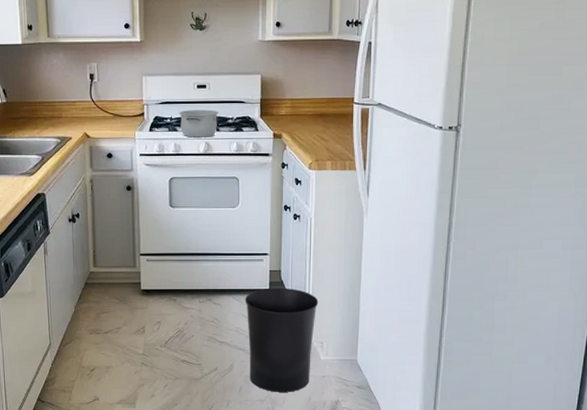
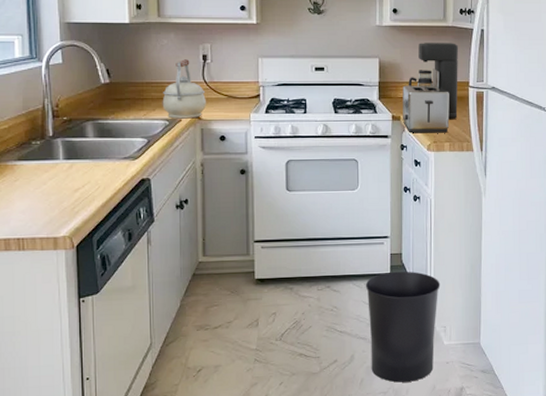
kettle: none [53,79,95,137] -> present [162,59,207,119]
cooking pot: present [179,109,218,138] -> none [296,92,337,120]
toaster: none [284,102,333,152] -> present [402,85,450,134]
coffee maker: none [290,57,344,138] -> present [408,43,459,120]

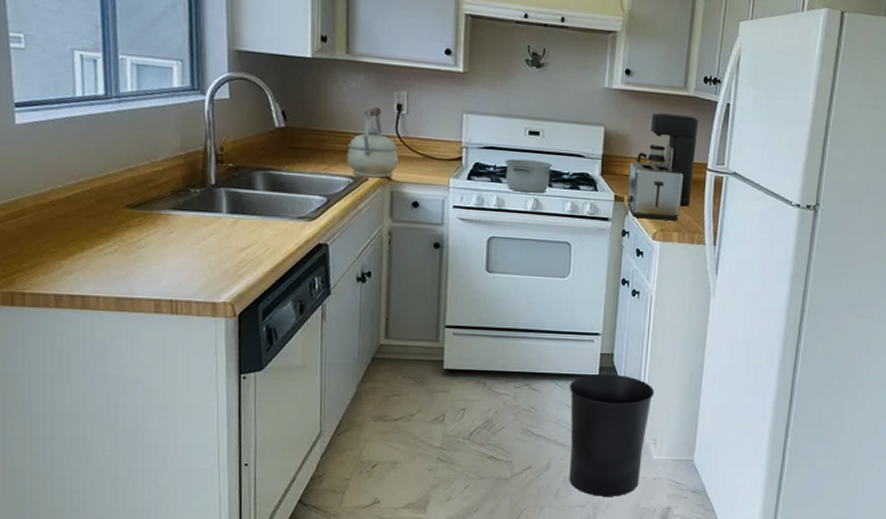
cooking pot: none [296,92,337,120] -> present [505,158,552,193]

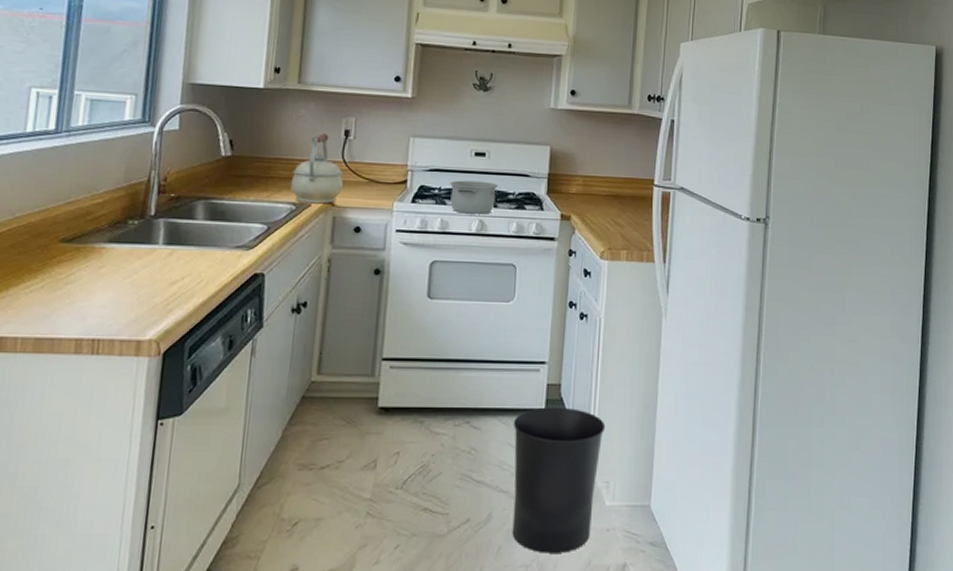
toaster: present [627,161,683,221] -> none [573,179,630,239]
coffee maker: present [636,112,699,207] -> none [583,131,644,224]

